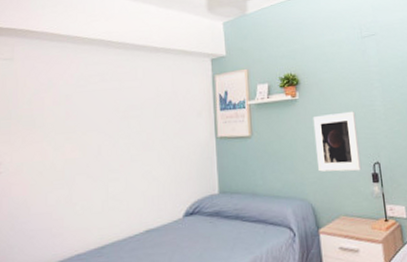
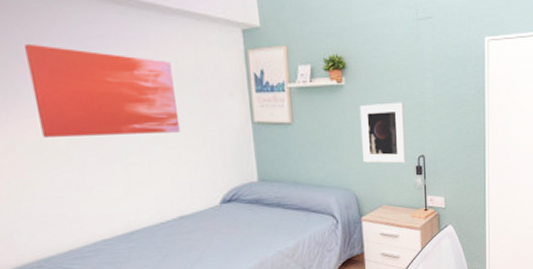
wall art: none [45,84,155,159] -> present [25,45,181,137]

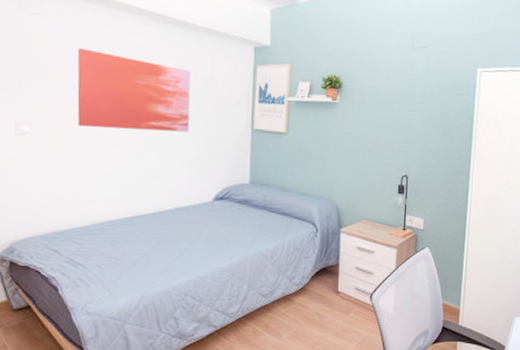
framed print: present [359,102,407,164] -> none [347,122,393,181]

